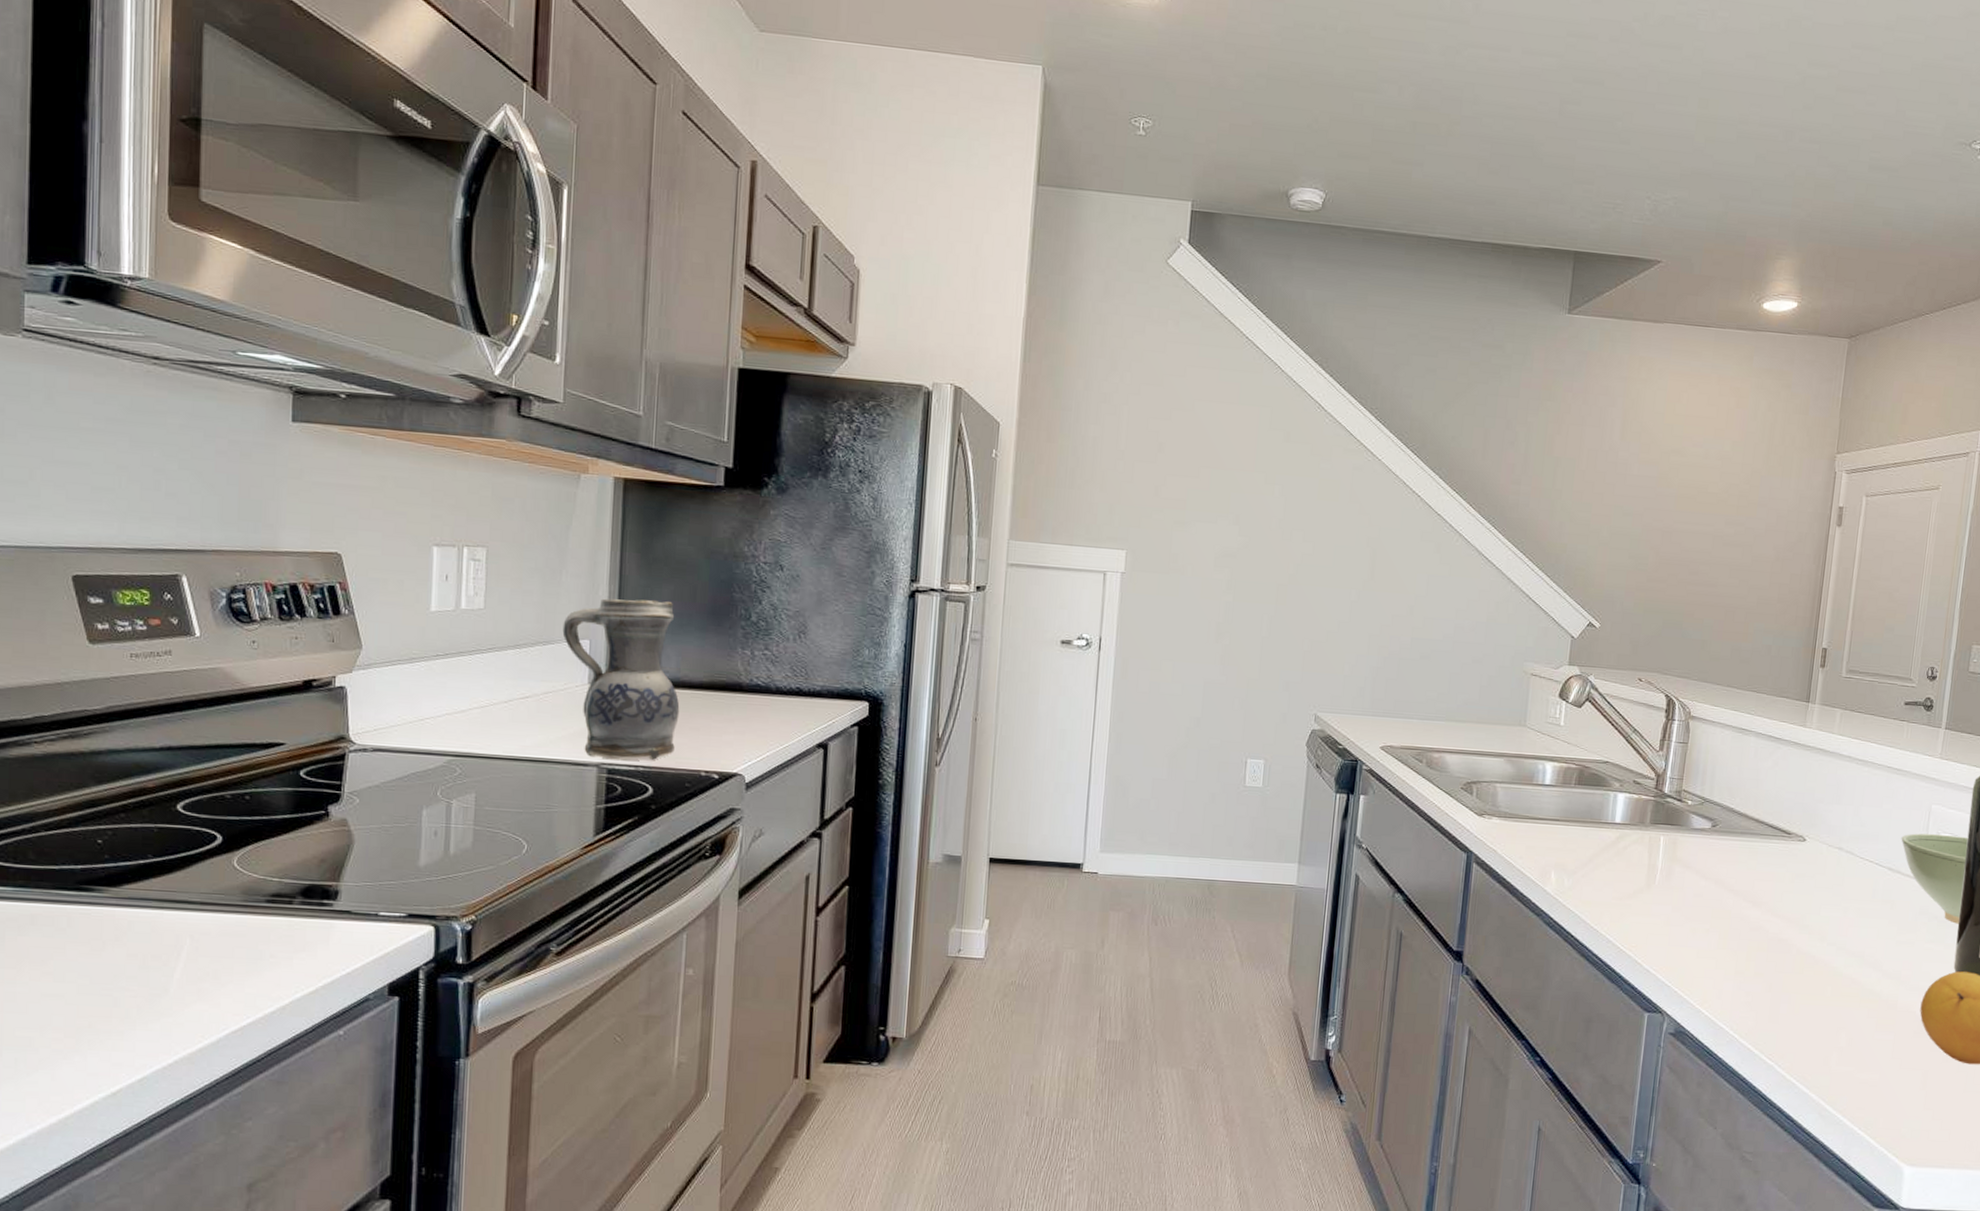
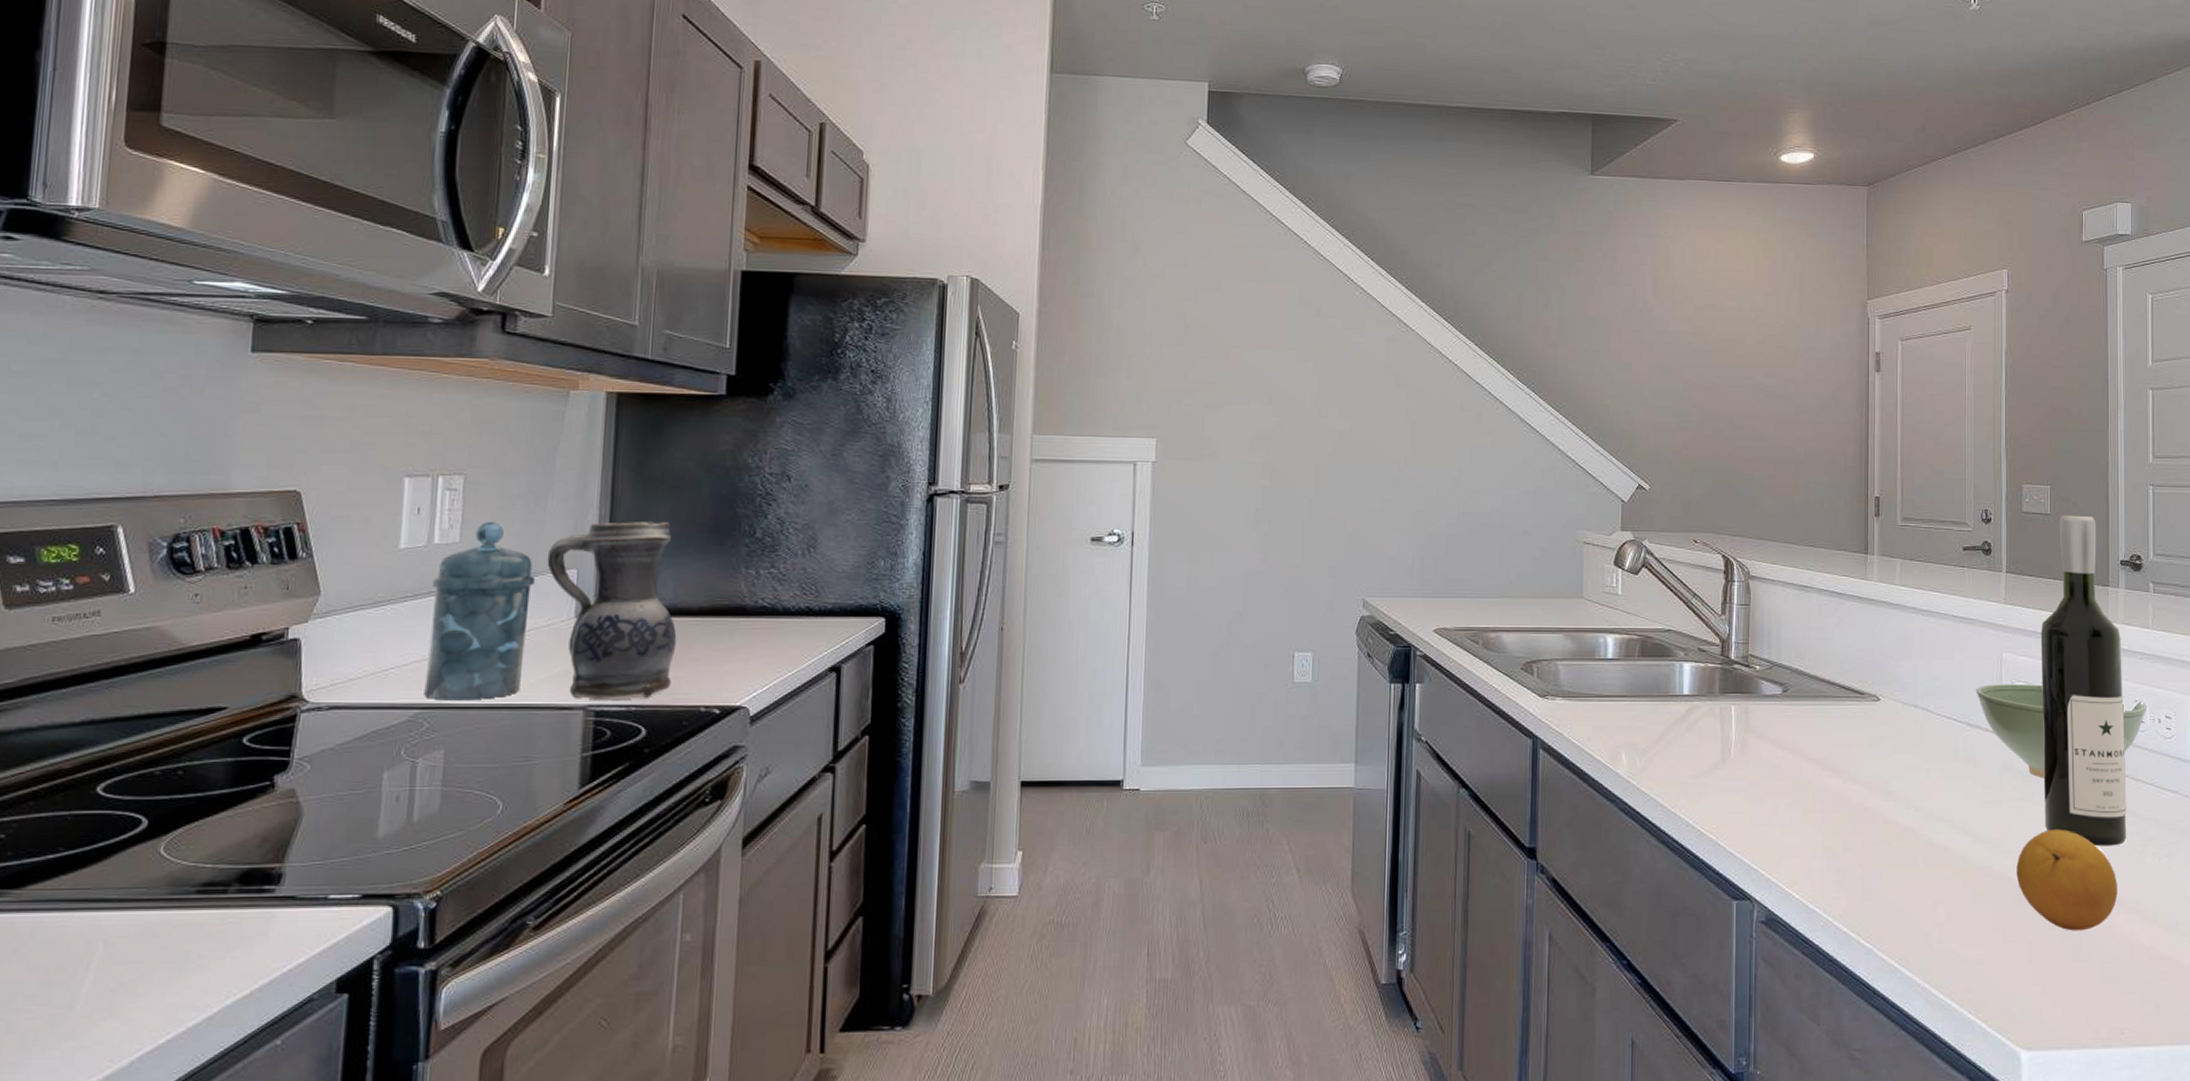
canister: none [456,591,552,752] -> present [424,521,535,701]

